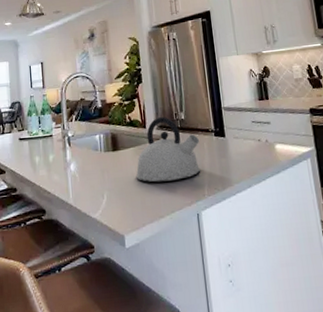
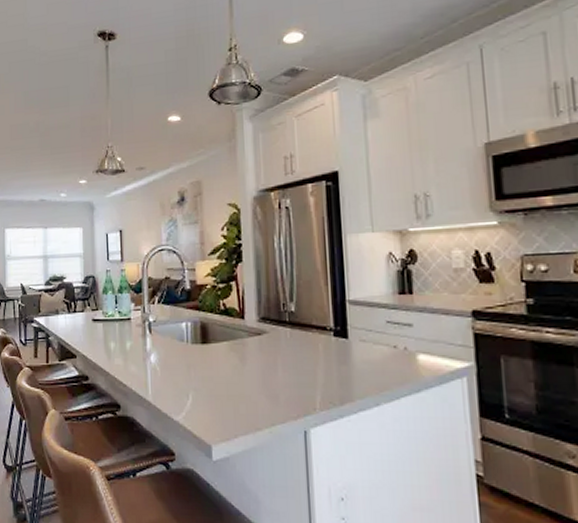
kettle: present [136,117,201,182] -> none [229,307,314,387]

